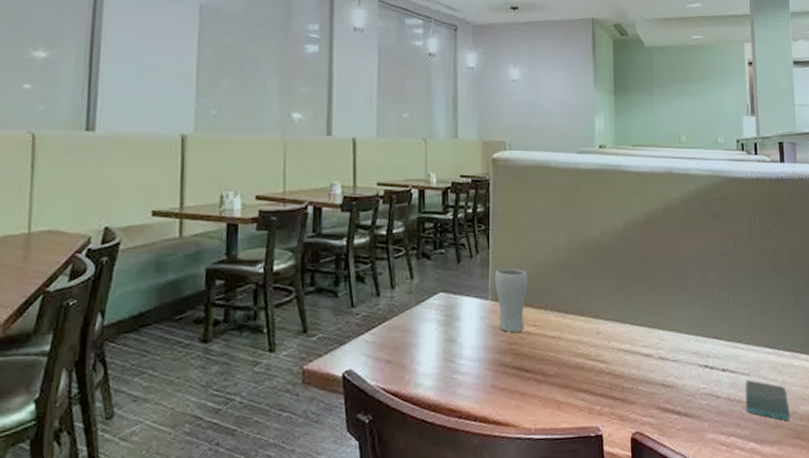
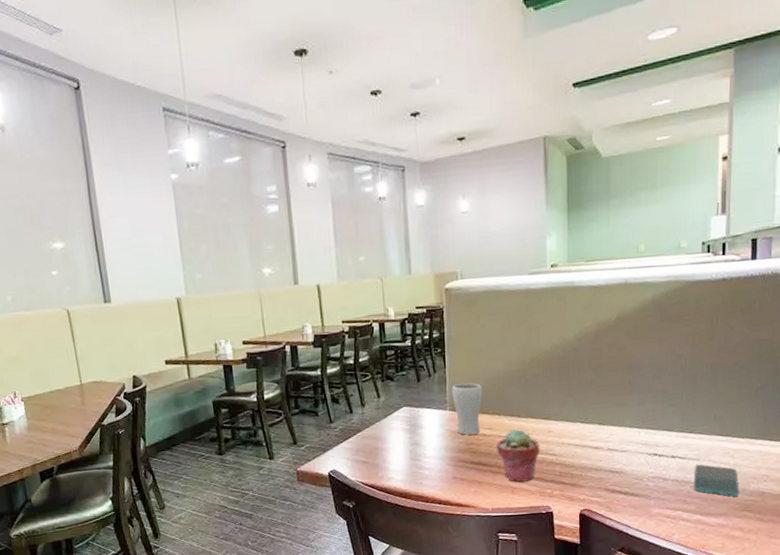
potted succulent: none [541,328,588,395] -> present [496,429,540,482]

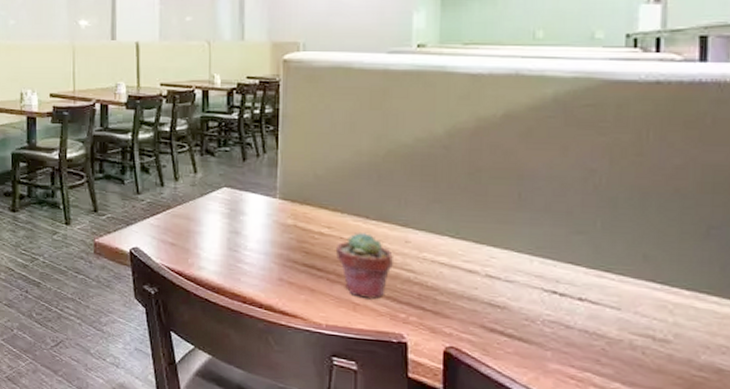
drinking glass: present [452,383,483,435] -> none [284,169,323,231]
smartphone: present [693,464,739,497] -> none [610,314,682,368]

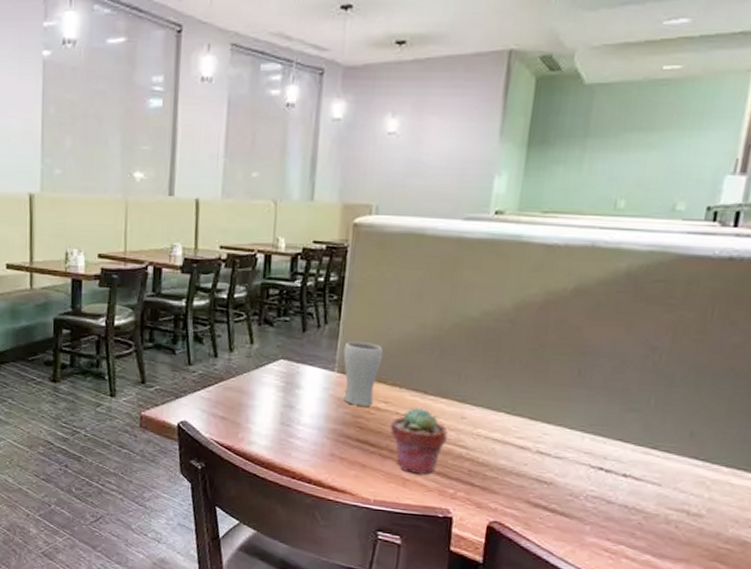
drinking glass: none [284,169,323,231] -> present [343,342,384,406]

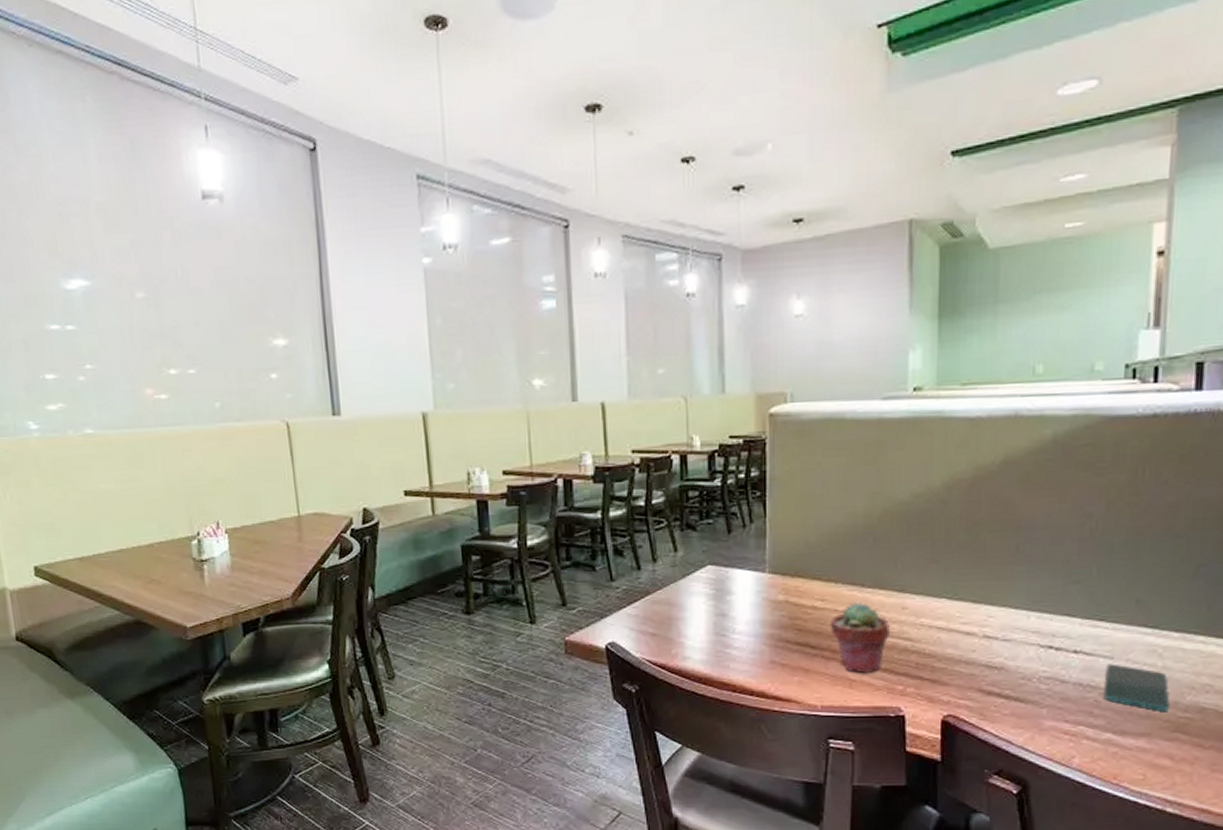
drinking glass: present [343,342,384,406] -> none [773,538,815,607]
smartphone: none [647,490,713,541] -> present [1103,664,1169,711]

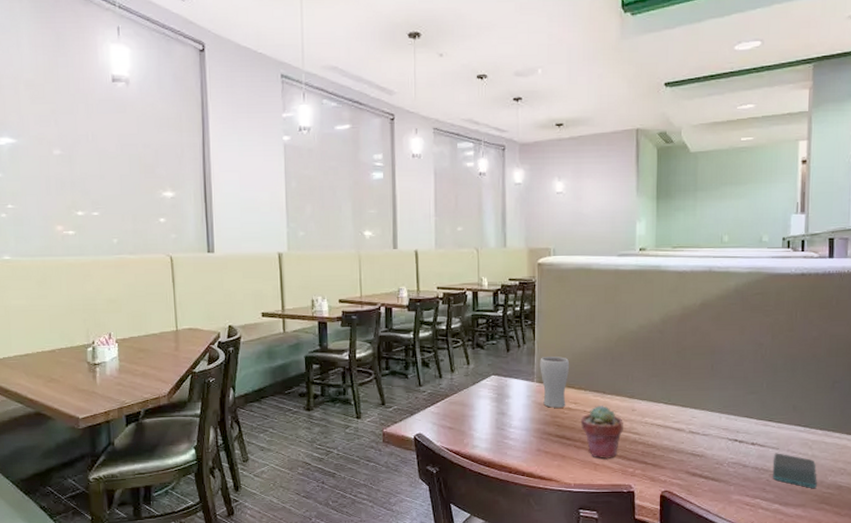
drinking glass: none [773,538,815,607] -> present [540,357,570,408]

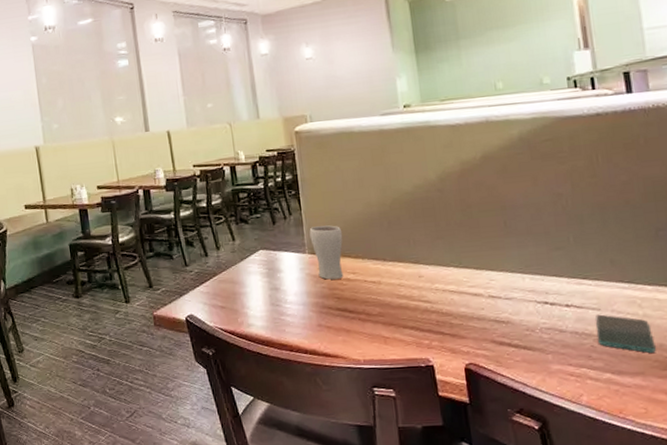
potted succulent: present [580,406,623,458] -> none [361,274,412,331]

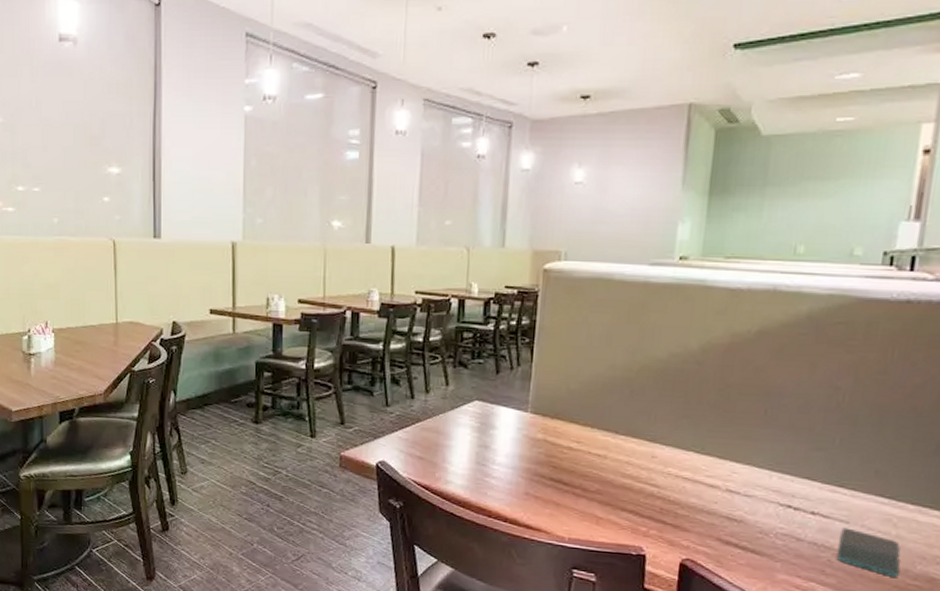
drinking glass: present [309,225,344,280] -> none [536,383,575,446]

